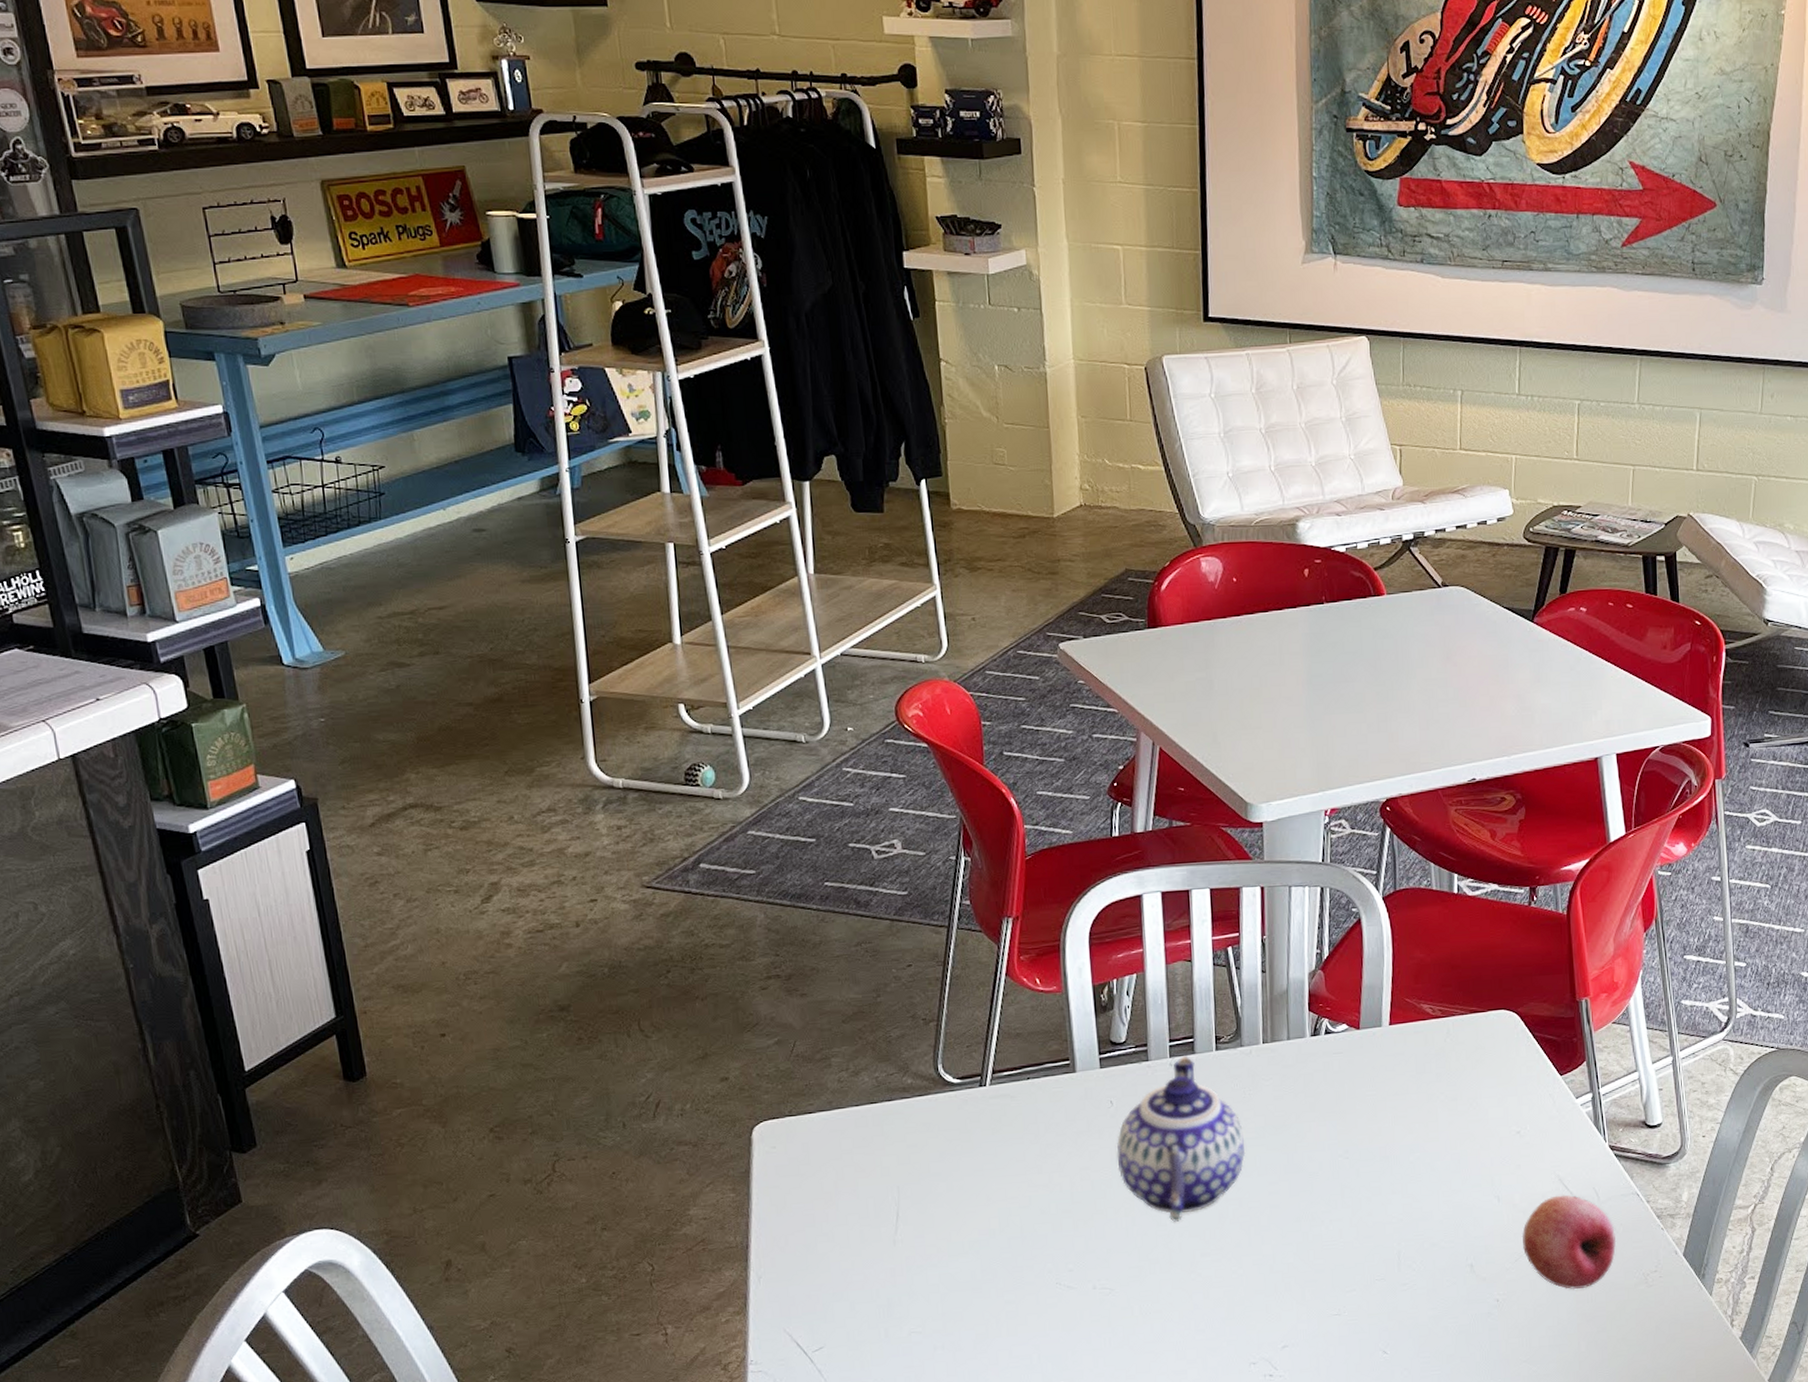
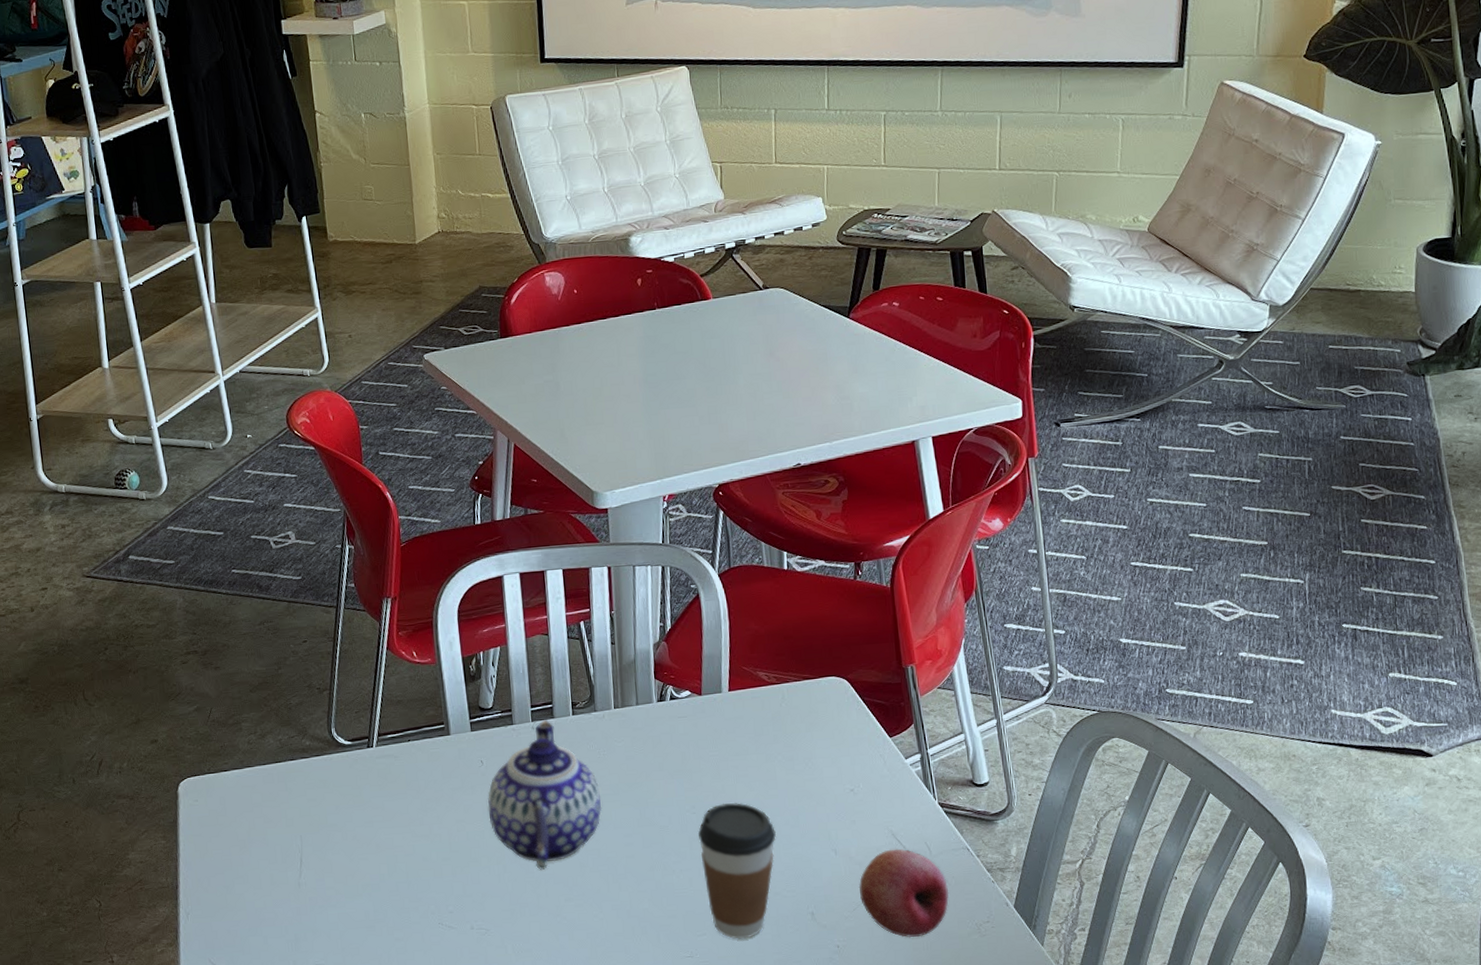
coffee cup: none [1351,1146,1435,1295] -> present [698,803,776,940]

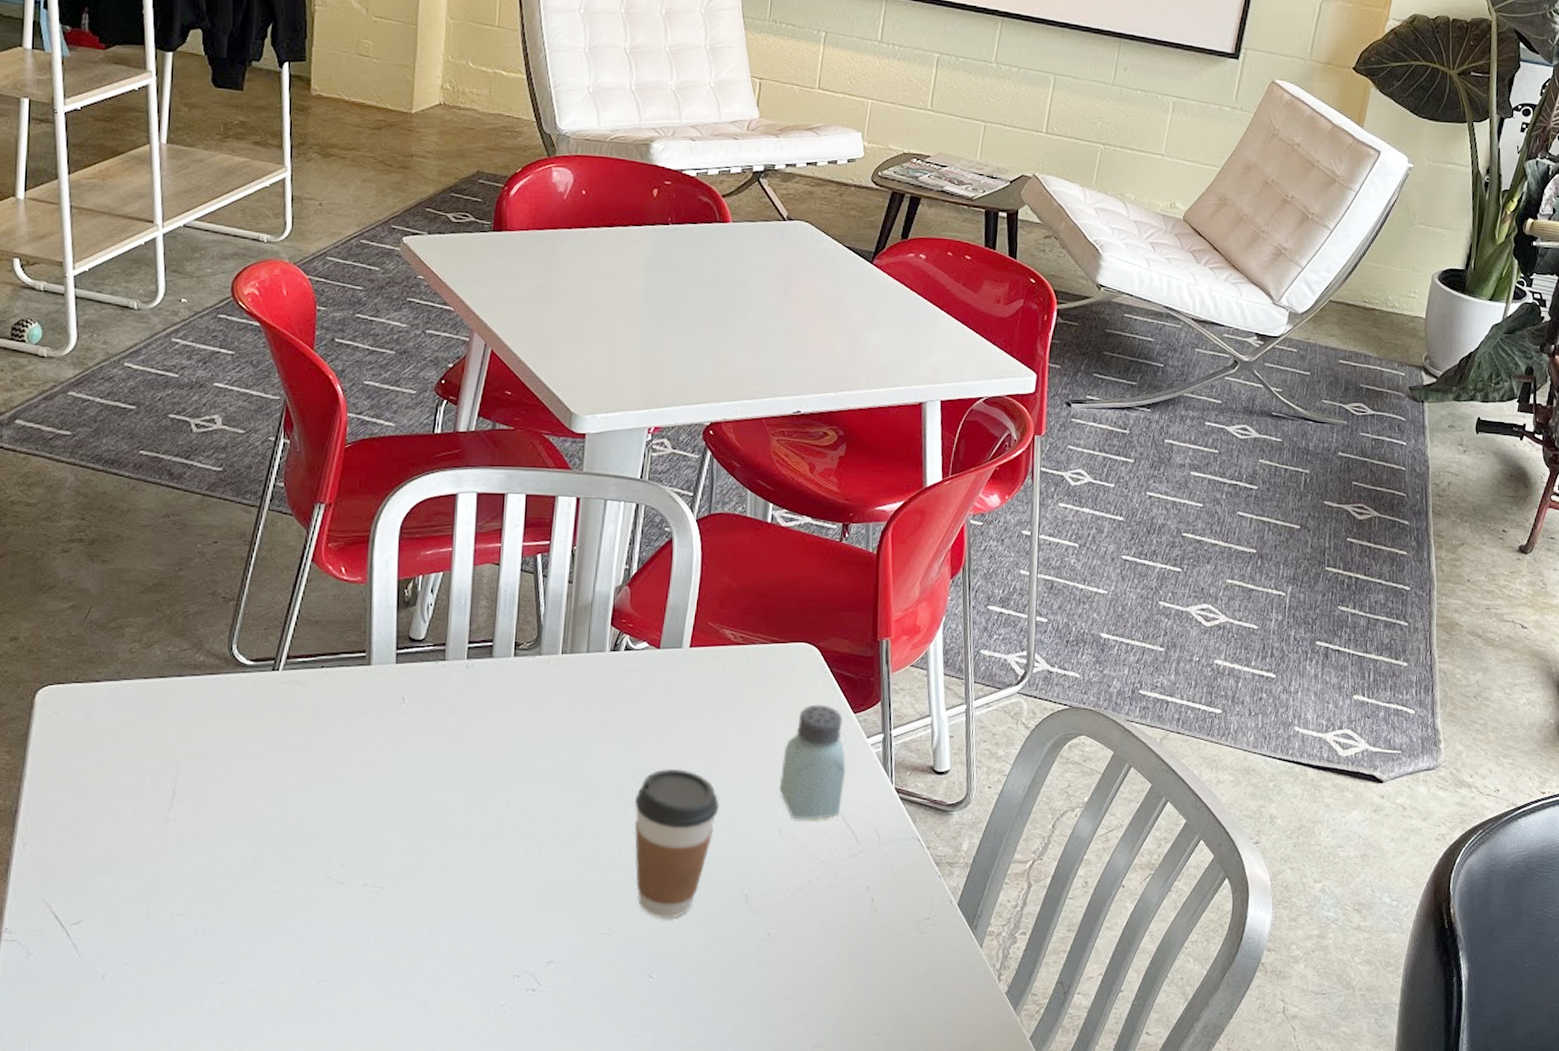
teapot: present [488,719,602,871] -> none [402,658,533,827]
saltshaker: none [828,732,890,840] -> present [779,704,846,820]
fruit: present [858,848,949,938] -> none [799,833,893,930]

